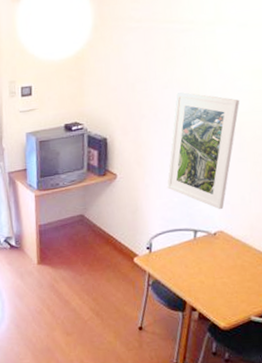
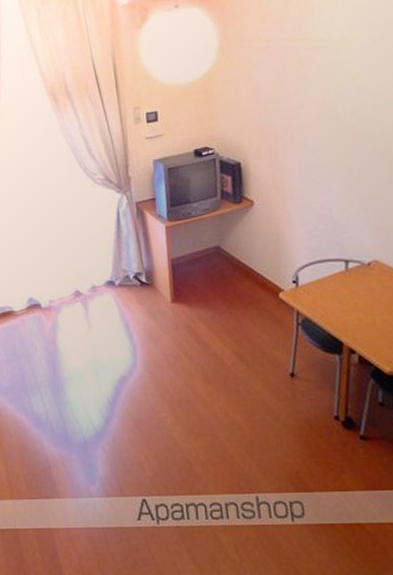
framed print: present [167,91,239,210] -> none [310,110,384,237]

